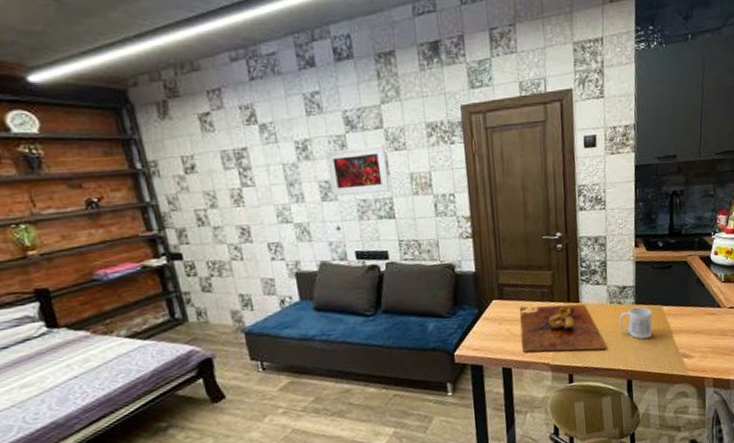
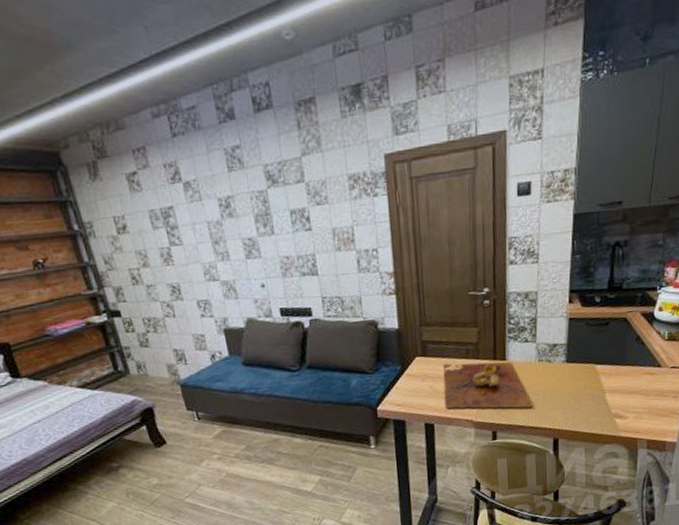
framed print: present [325,144,391,196] -> none [247,199,314,254]
mug: present [619,306,653,340] -> none [548,365,584,399]

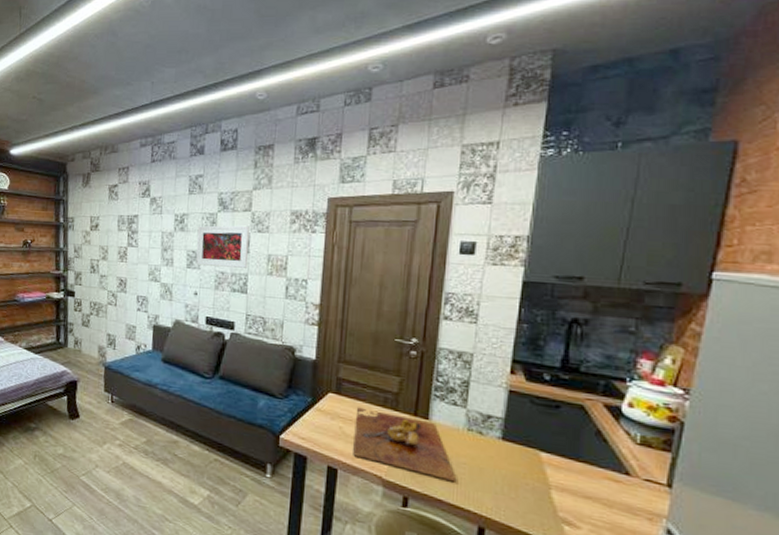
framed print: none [247,199,314,254] -> present [196,225,250,268]

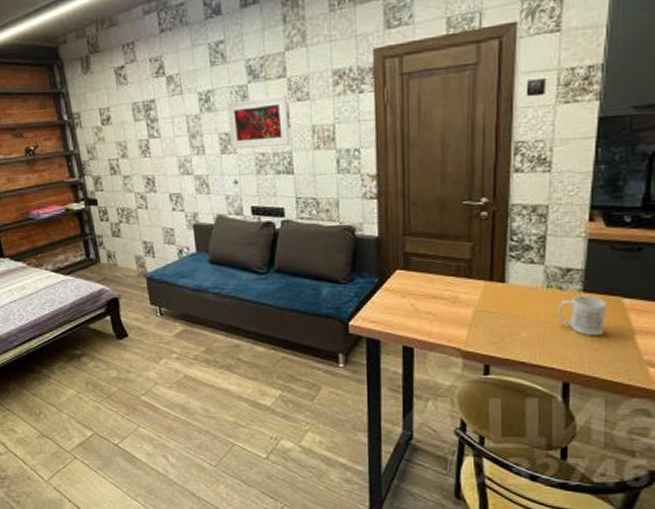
cutting board: present [353,407,457,481] -> none [427,280,538,341]
mug: none [477,442,524,486] -> present [558,295,606,337]

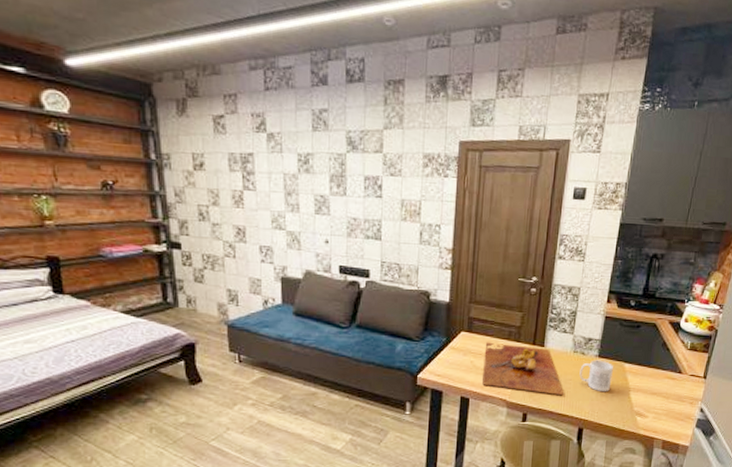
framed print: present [226,94,291,149] -> none [324,167,382,214]
cutting board: none [427,280,538,341] -> present [482,342,564,395]

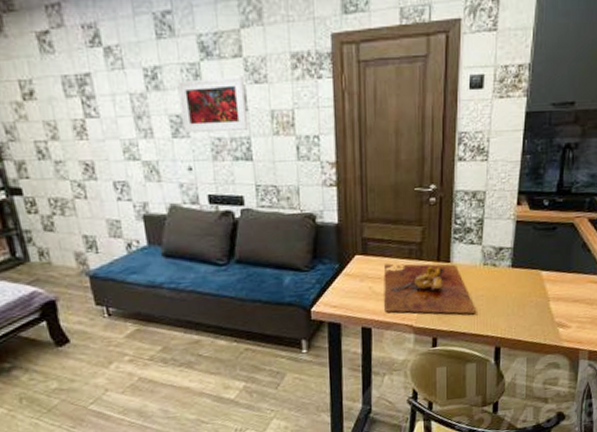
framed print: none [324,167,382,214] -> present [177,76,249,133]
mug: present [579,360,613,392] -> none [492,270,529,306]

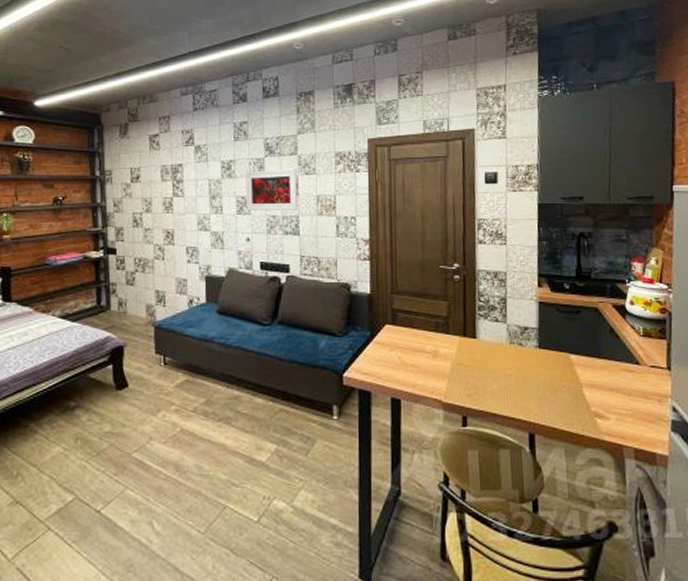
cutting board: present [383,263,477,314] -> none [412,335,506,393]

